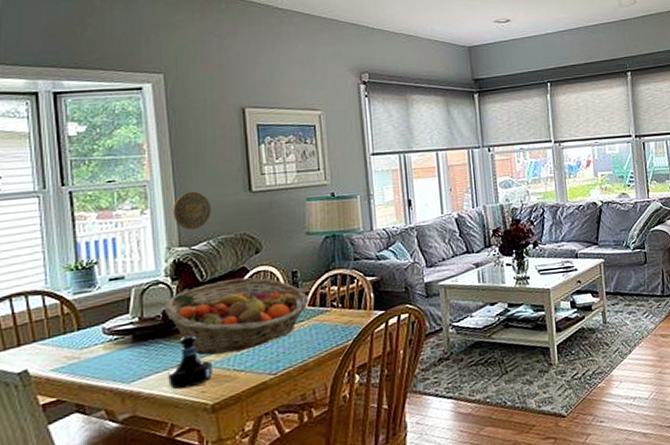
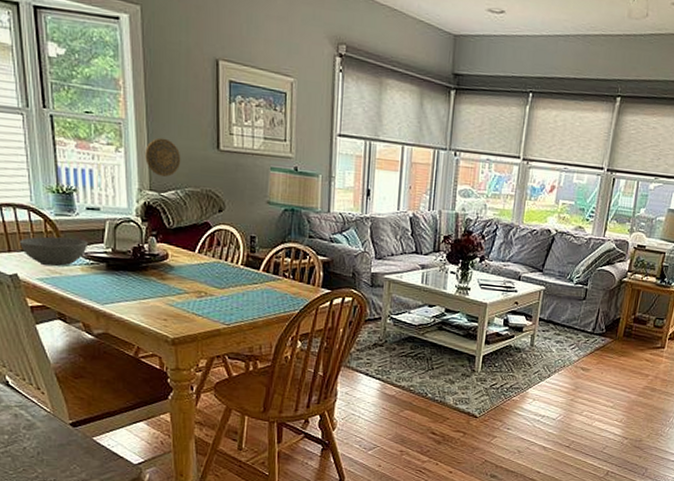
bowl: none [32,314,110,354] -> present [20,236,87,267]
fruit basket: present [163,277,309,355] -> none [134,231,264,298]
tequila bottle: present [168,335,212,390] -> none [136,274,174,320]

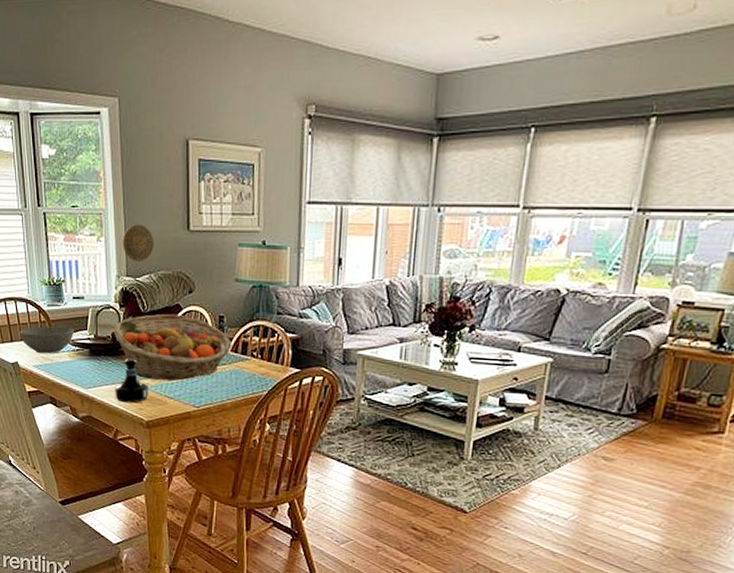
fruit basket: none [134,231,264,298] -> present [113,314,232,381]
tequila bottle: none [136,274,174,320] -> present [115,359,148,403]

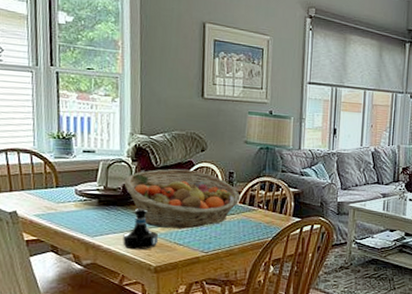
bowl: present [20,326,74,354] -> none [21,177,82,204]
decorative plate: present [123,224,155,261] -> none [138,89,170,122]

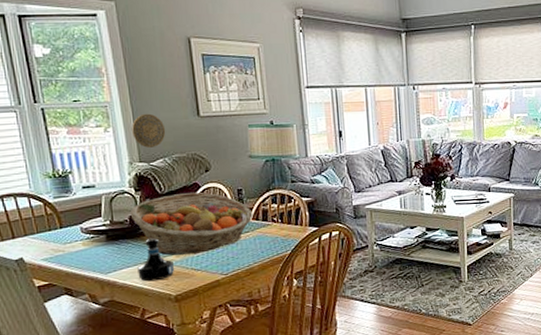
decorative plate: none [138,89,170,122] -> present [132,113,166,148]

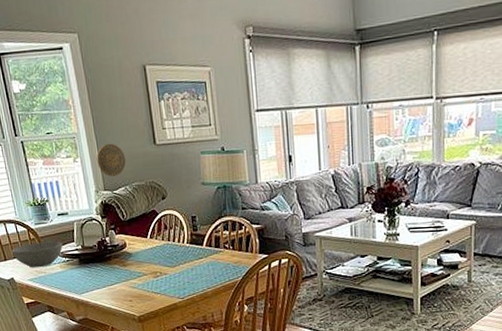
bowl: none [23,216,87,247] -> present [12,241,63,268]
fruit basket: present [130,192,253,256] -> none [98,219,206,279]
tequila bottle: present [137,238,174,282] -> none [106,263,137,303]

